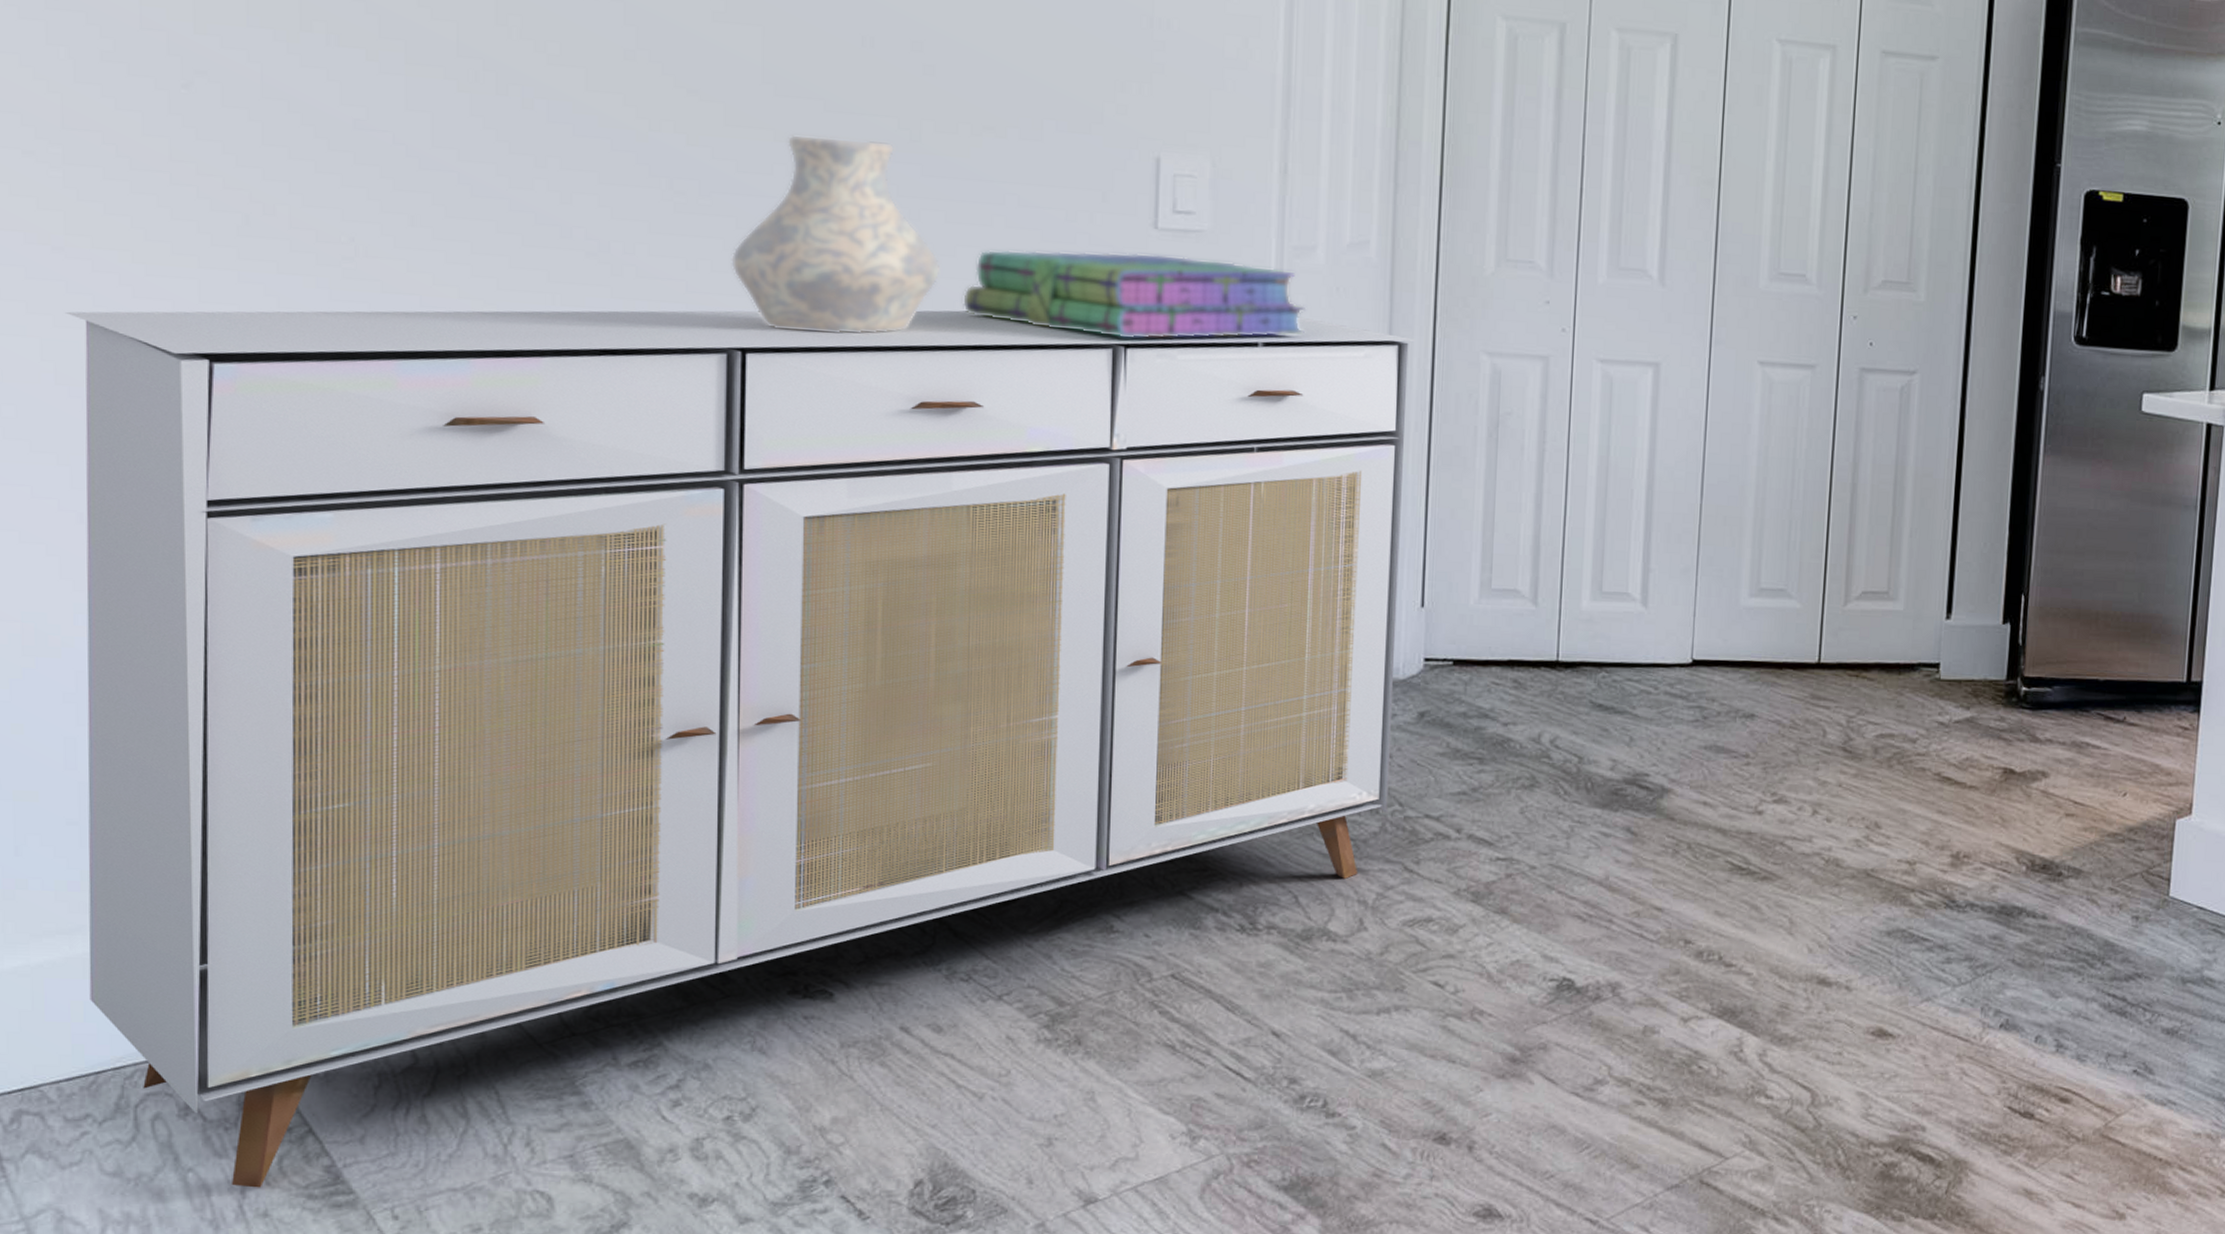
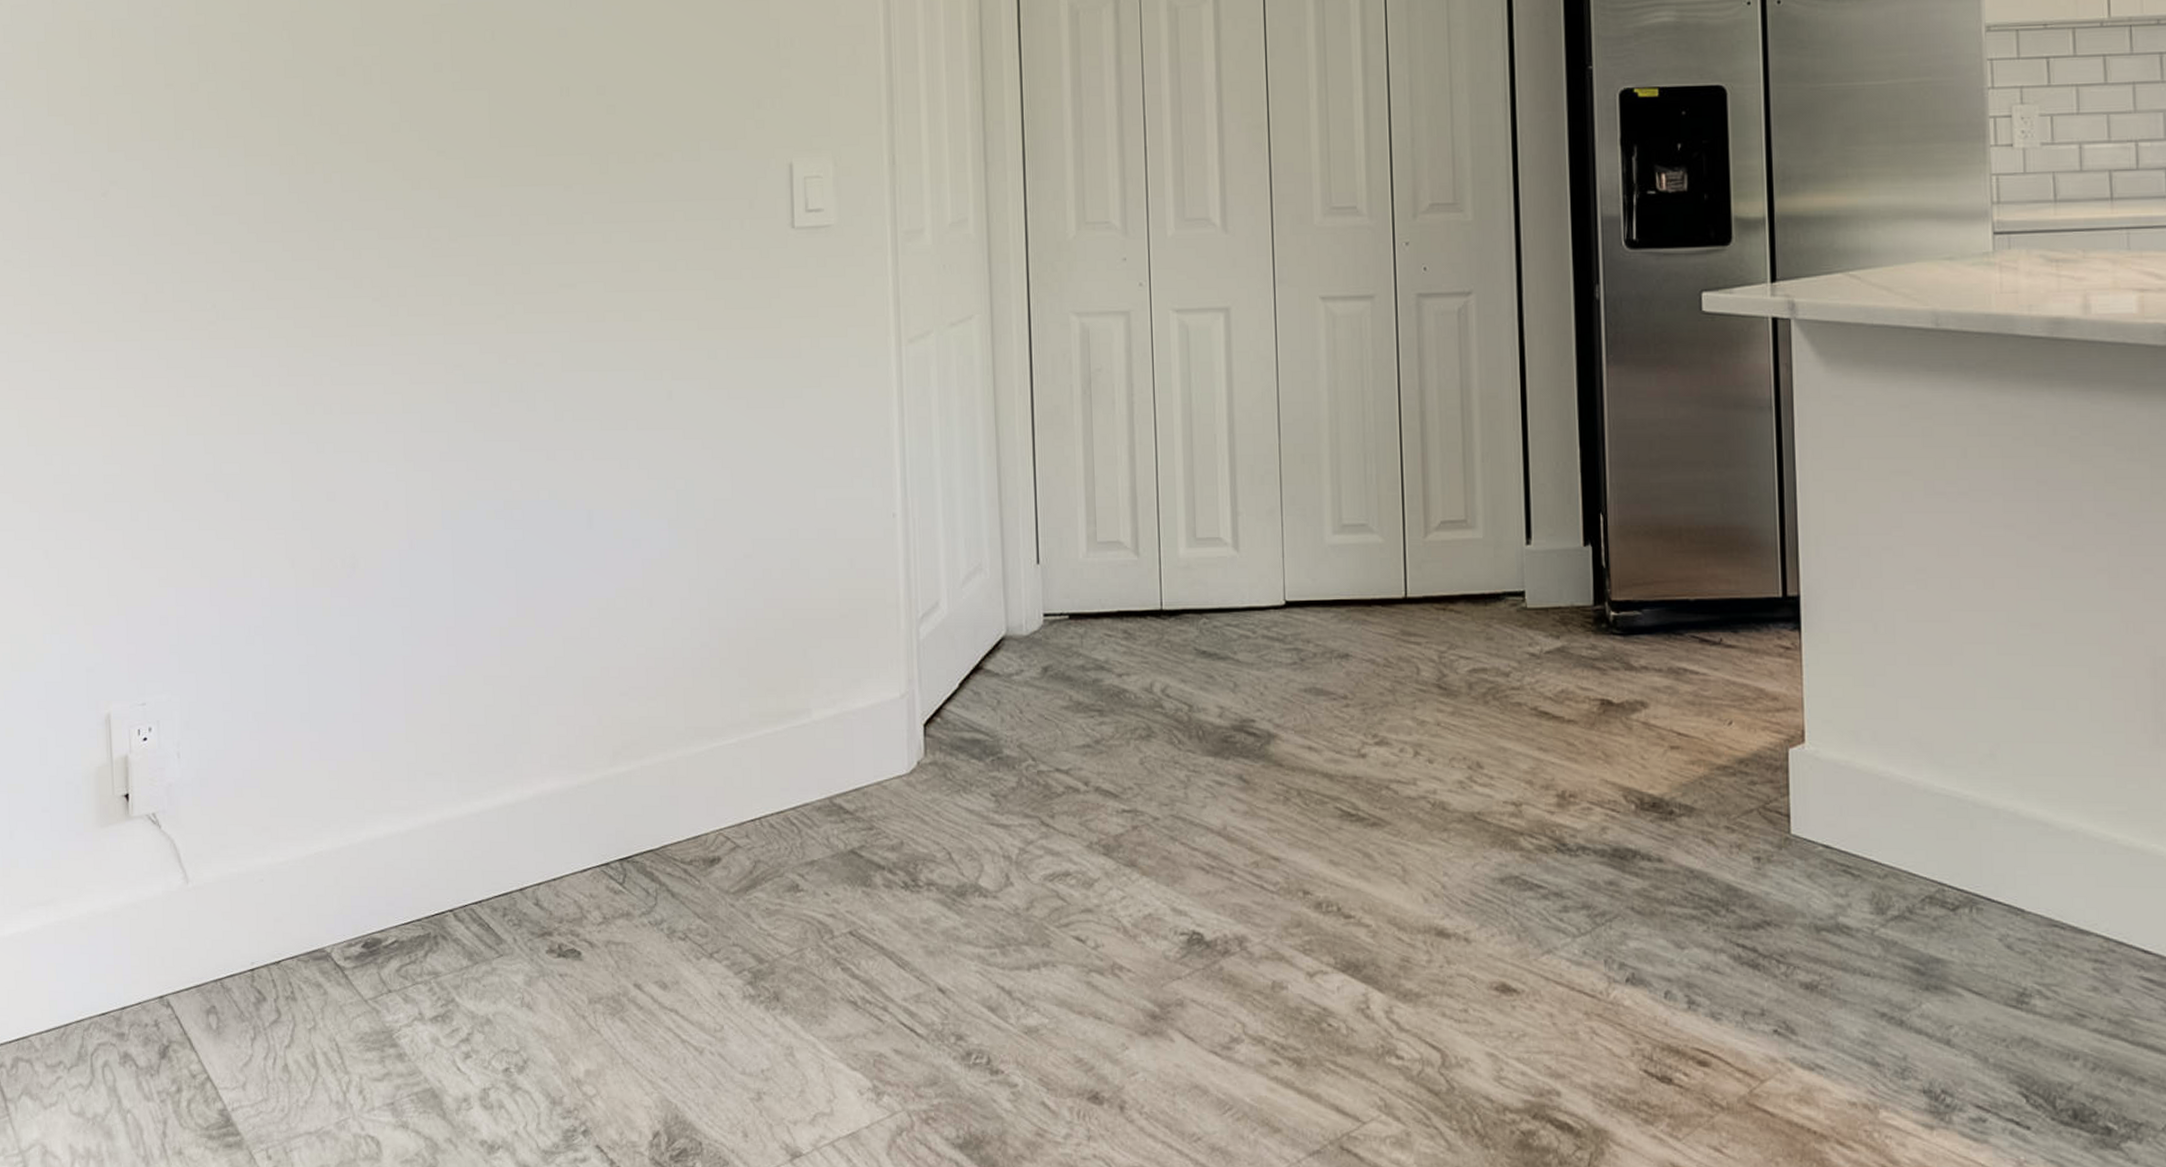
sideboard: present [64,310,1416,1188] -> none [32,296,1022,1129]
vase: present [731,134,941,333] -> none [474,176,629,350]
stack of books: present [963,249,1305,337] -> none [647,250,920,329]

